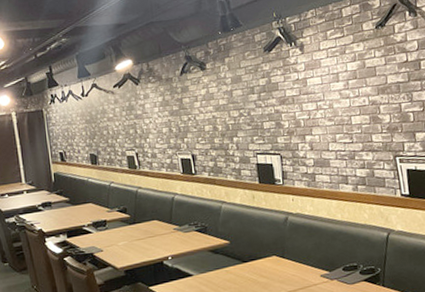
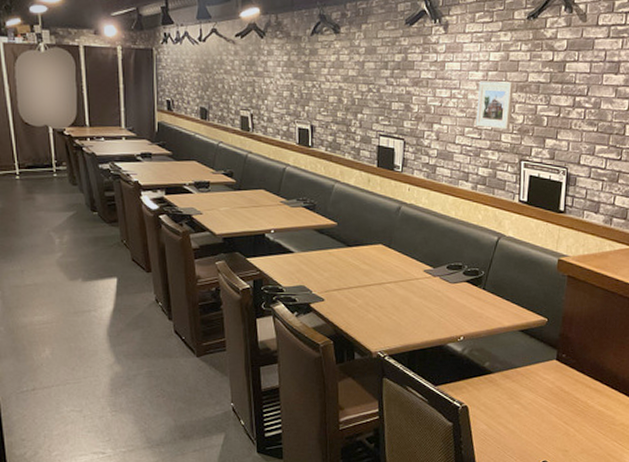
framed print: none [342,86,379,132] -> present [475,81,514,130]

